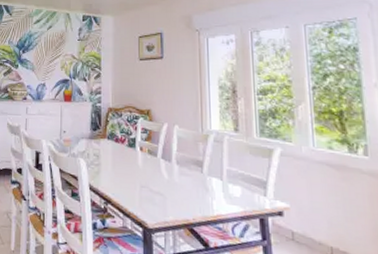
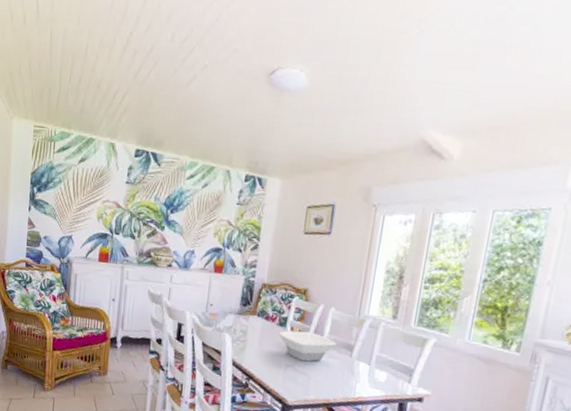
bowl: none [129,150,185,181] -> present [278,331,336,362]

